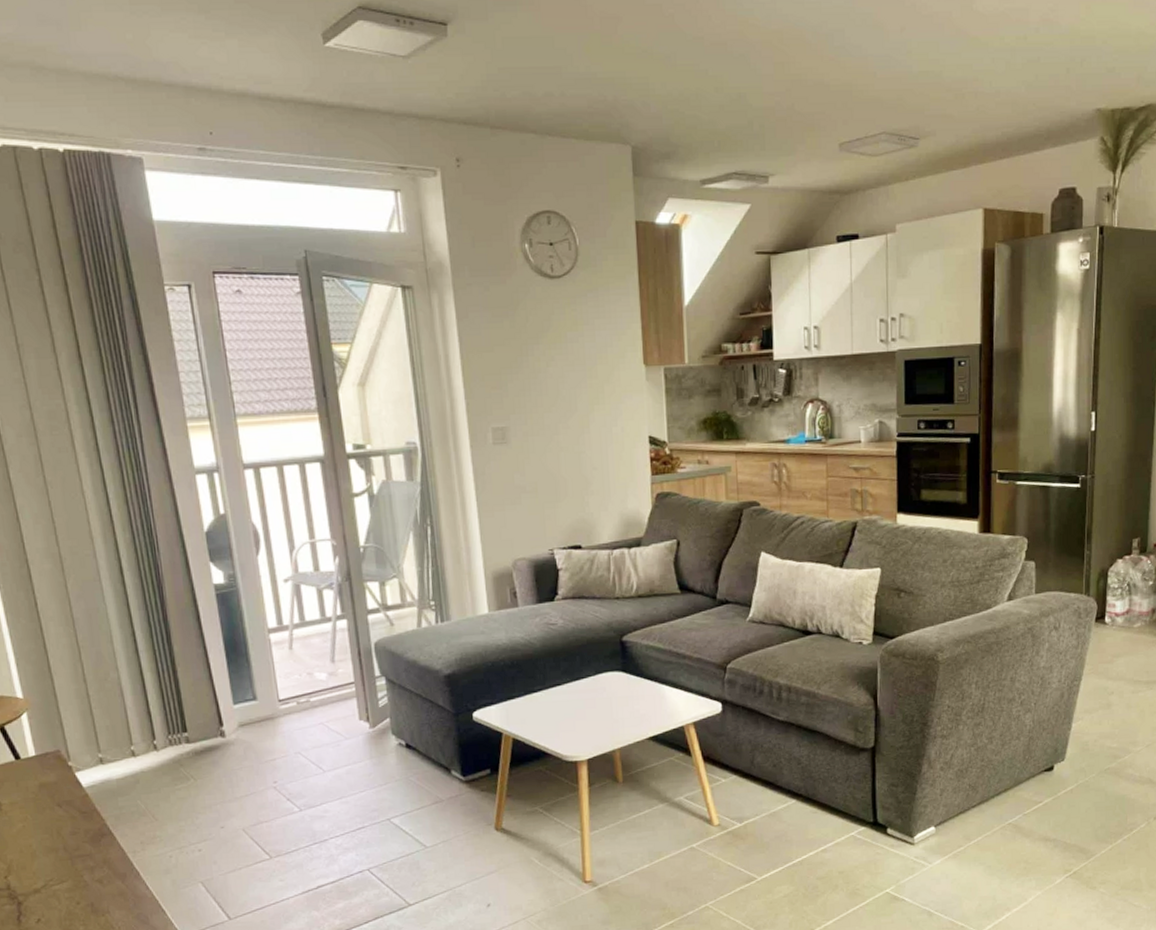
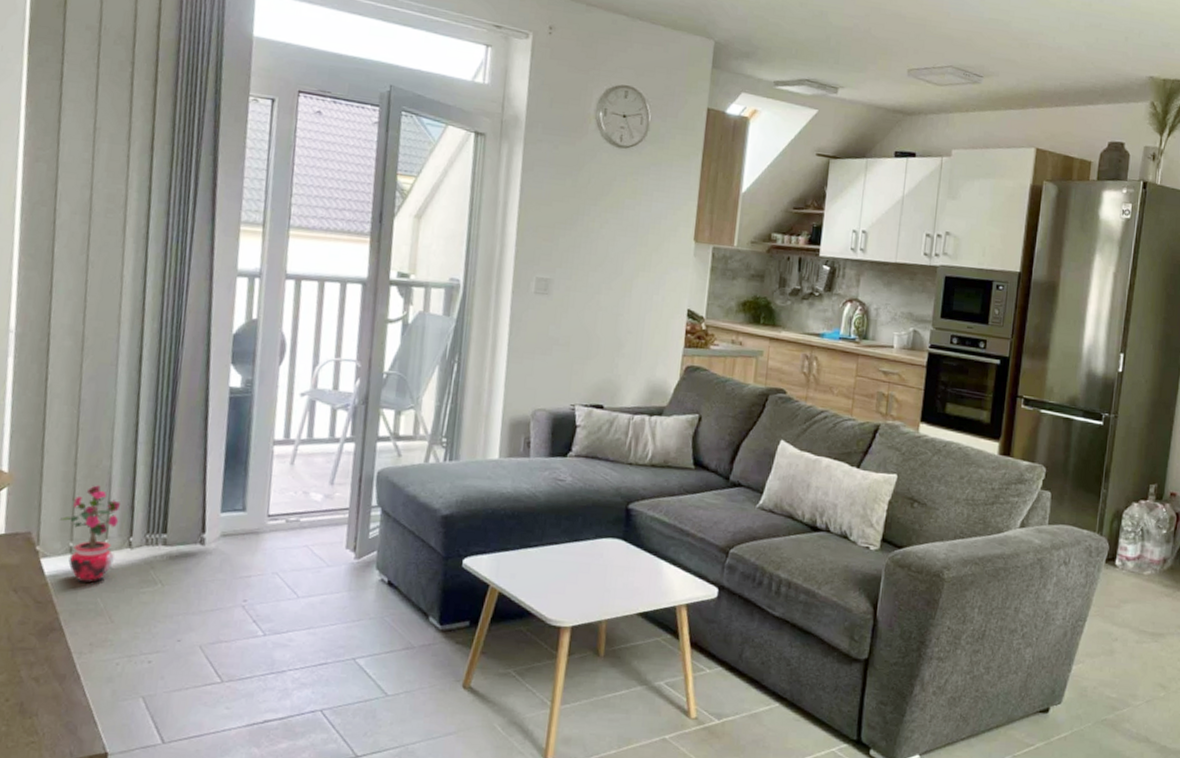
potted plant: none [83,697,144,788] -> present [59,485,121,583]

